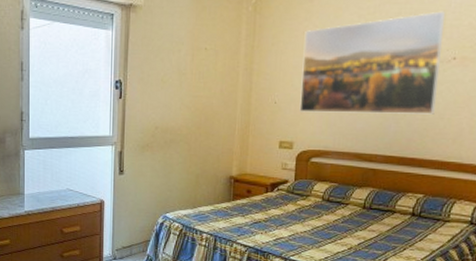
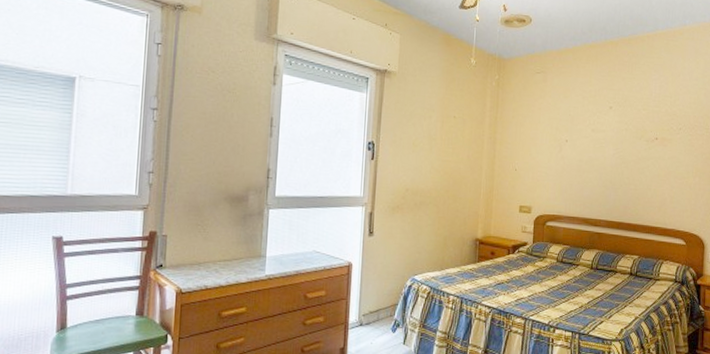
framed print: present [299,11,445,115] -> none [536,99,648,186]

